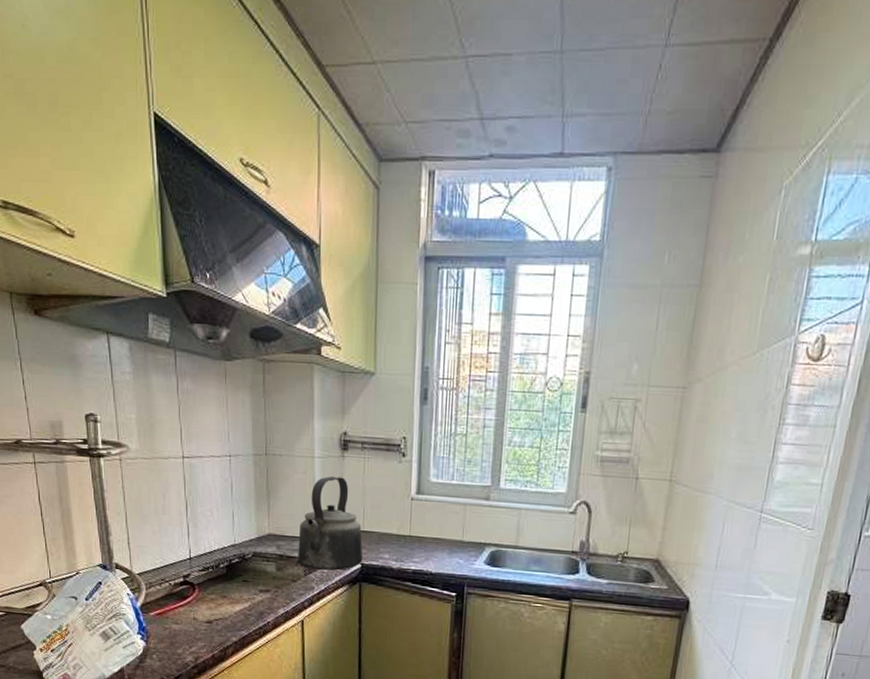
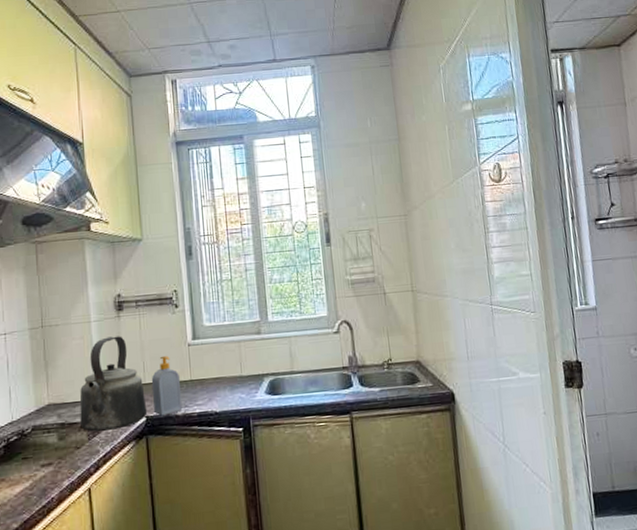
soap bottle: none [369,505,399,567] -> present [151,355,183,416]

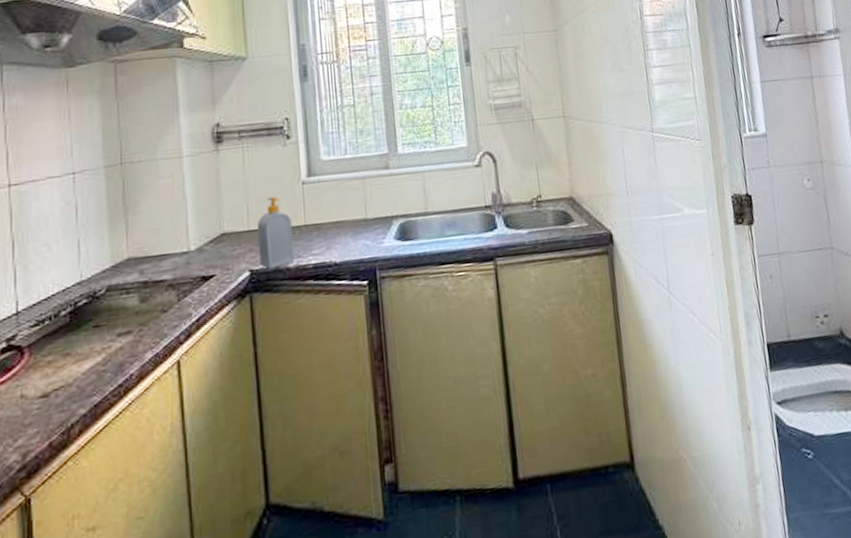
kettle: present [79,336,148,432] -> none [167,173,252,291]

